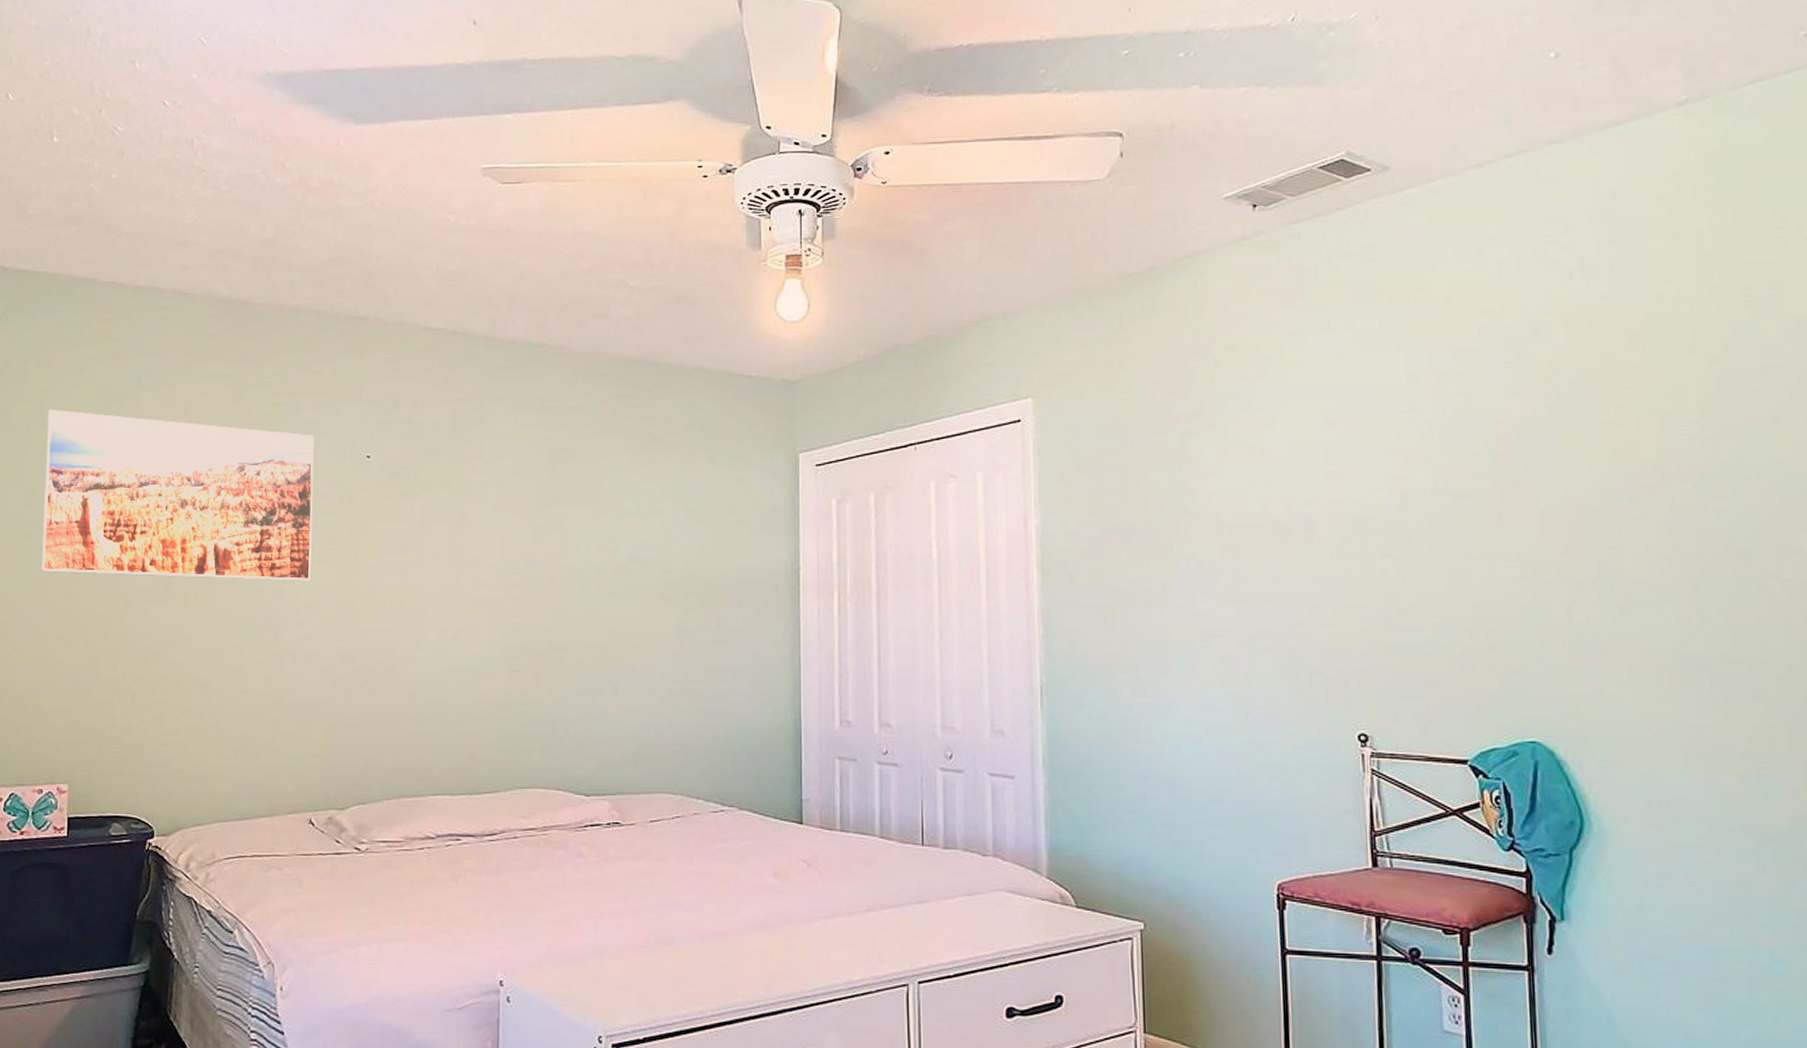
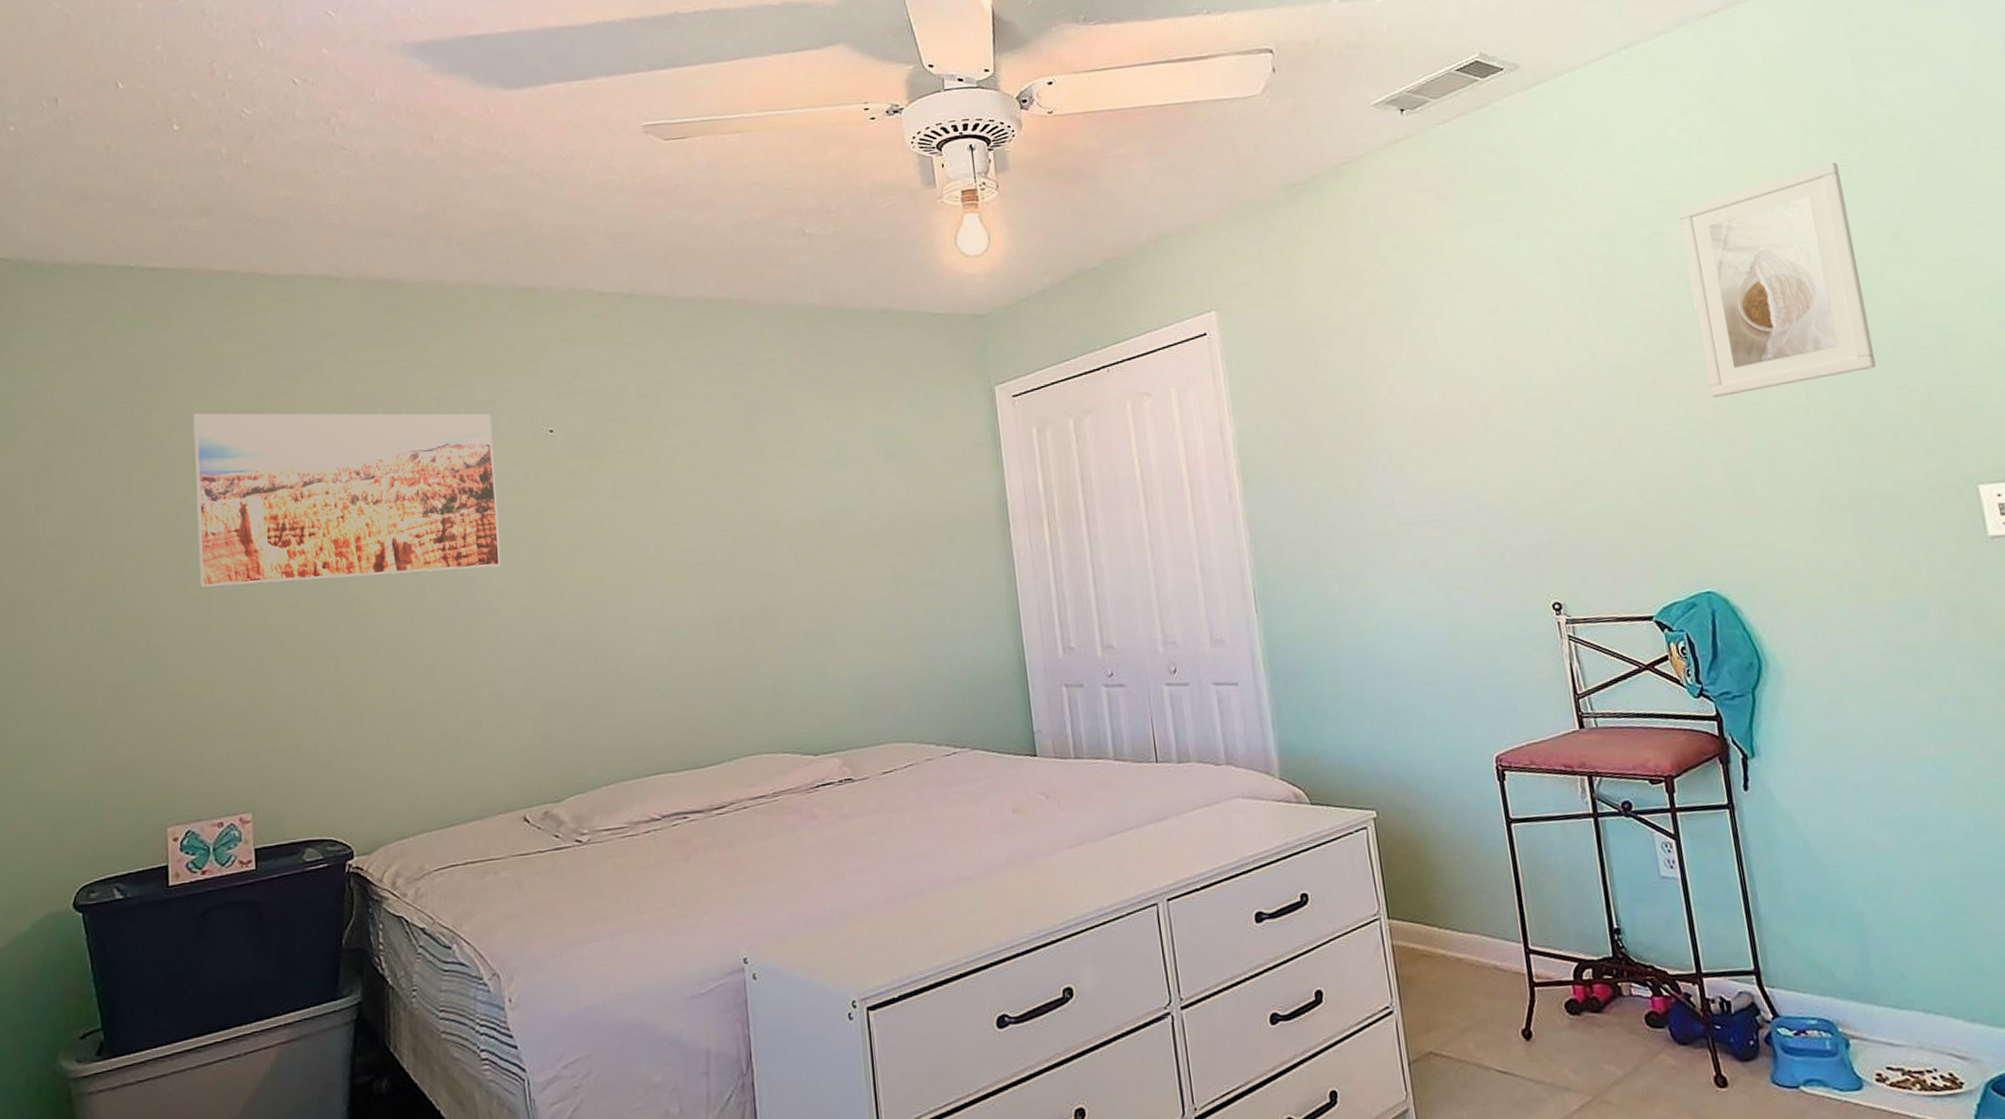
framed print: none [1549,295,1758,537] -> present [1678,161,1877,398]

